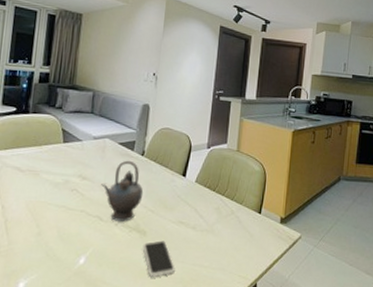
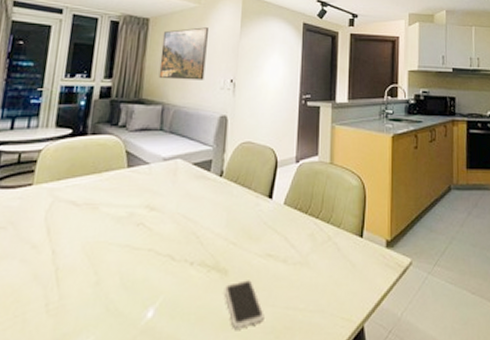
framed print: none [90,24,135,72] -> present [158,27,208,80]
teapot: present [101,160,144,221] -> none [172,183,223,259]

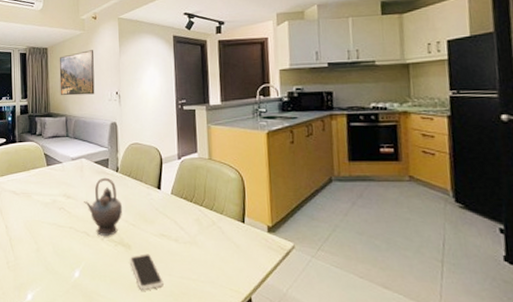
teapot: none [172,183,223,259] -> present [84,177,123,236]

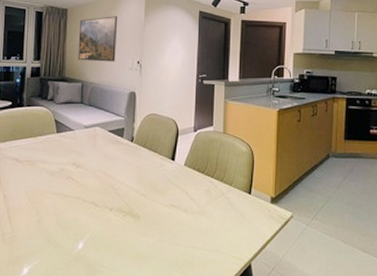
teapot: present [84,177,123,236] -> none [94,147,135,206]
smartphone: present [129,254,164,290] -> none [137,224,170,259]

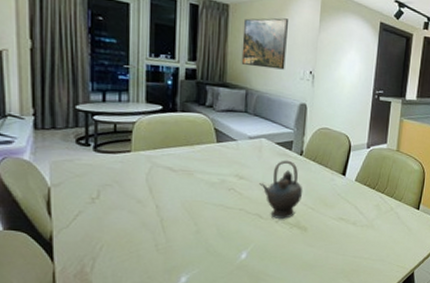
teapot: none [94,147,135,206] -> present [259,160,303,219]

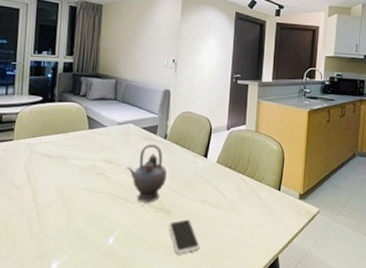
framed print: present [241,18,288,70] -> none [112,13,153,60]
smartphone: none [304,236,336,268] -> present [168,219,200,254]

